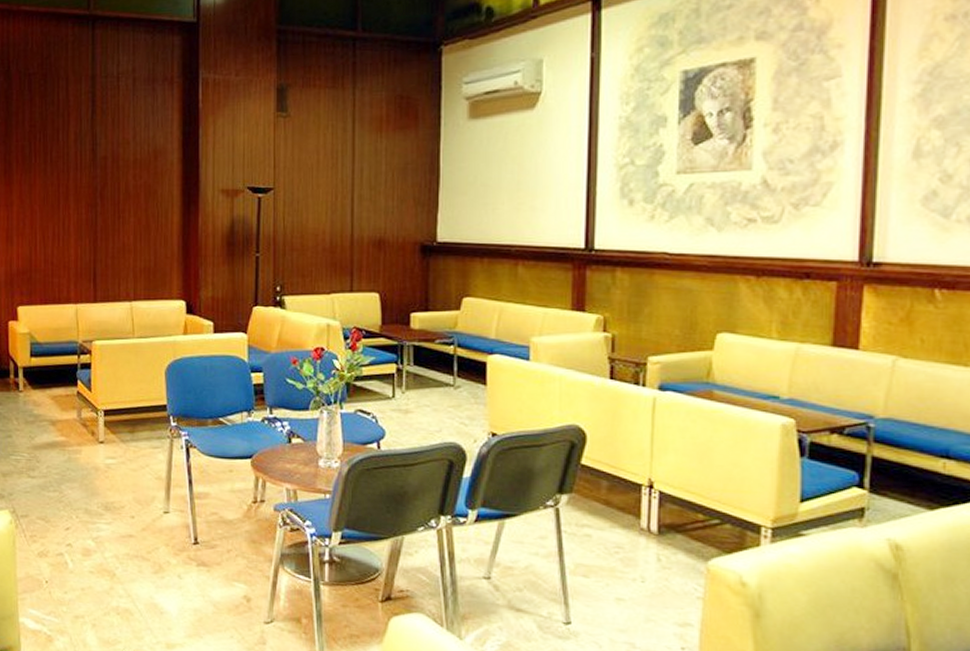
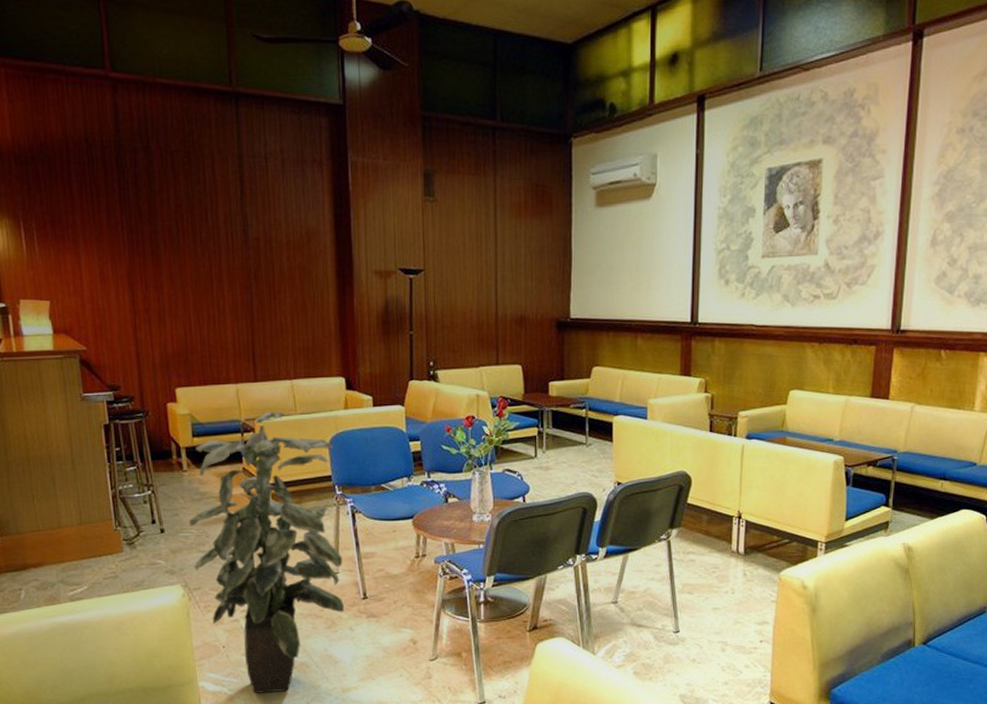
indoor plant: none [21,334,174,639] -> present [189,411,345,693]

